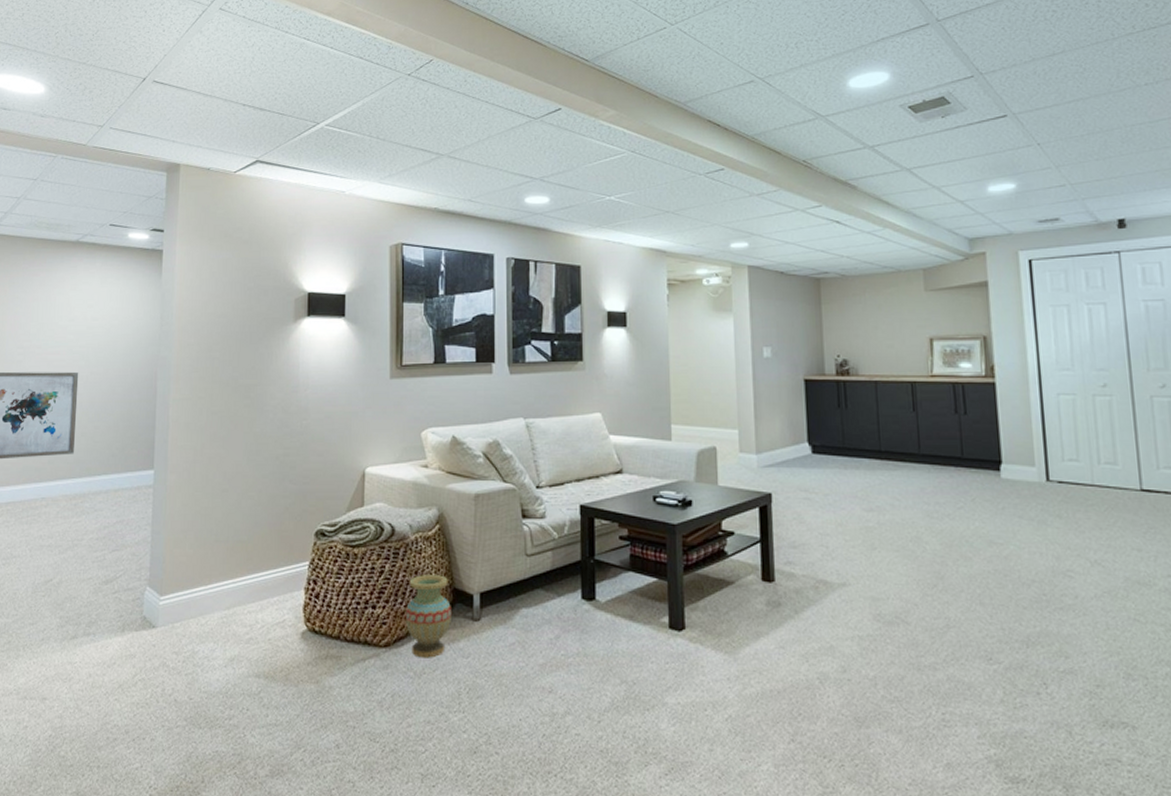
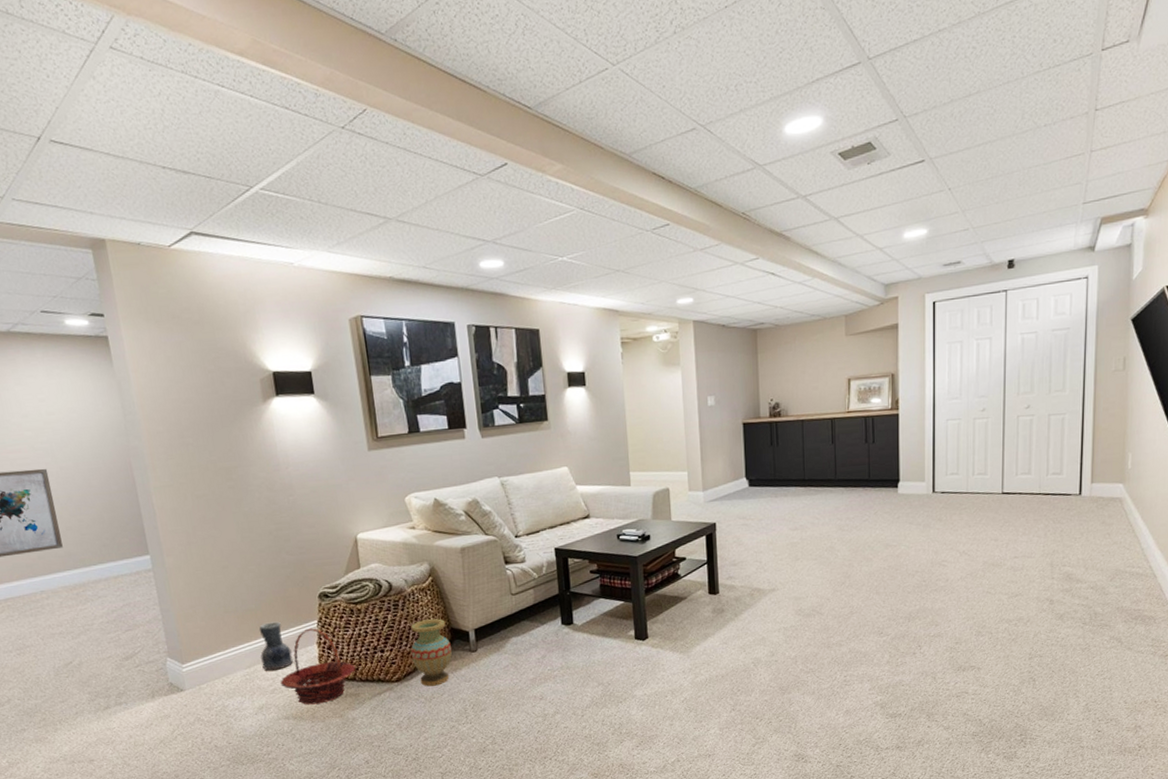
vase: none [242,558,277,616] -> present [259,621,295,671]
basket: none [258,570,342,664] -> present [280,628,356,705]

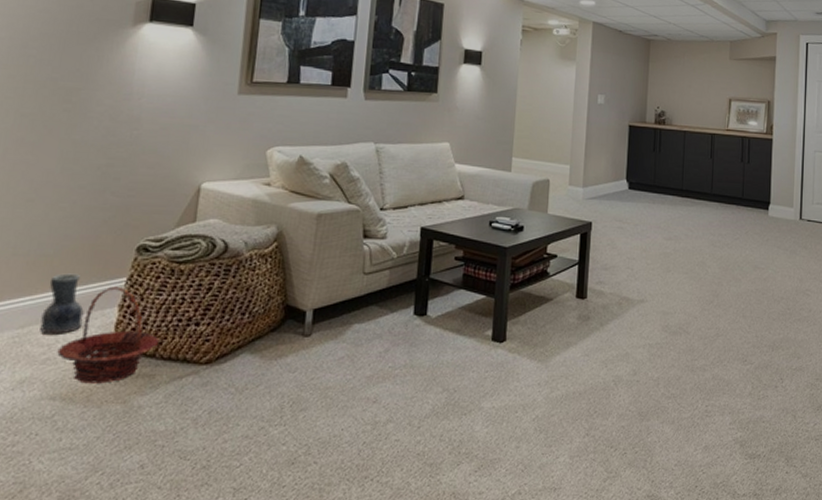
vase: present [410,618,452,687] -> none [230,292,282,374]

